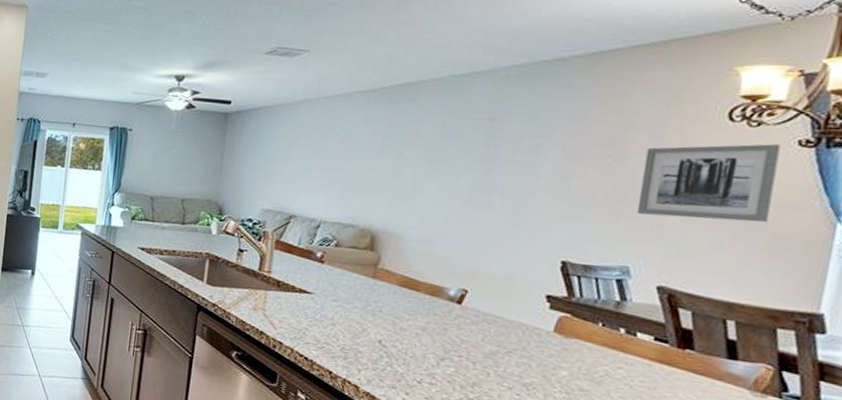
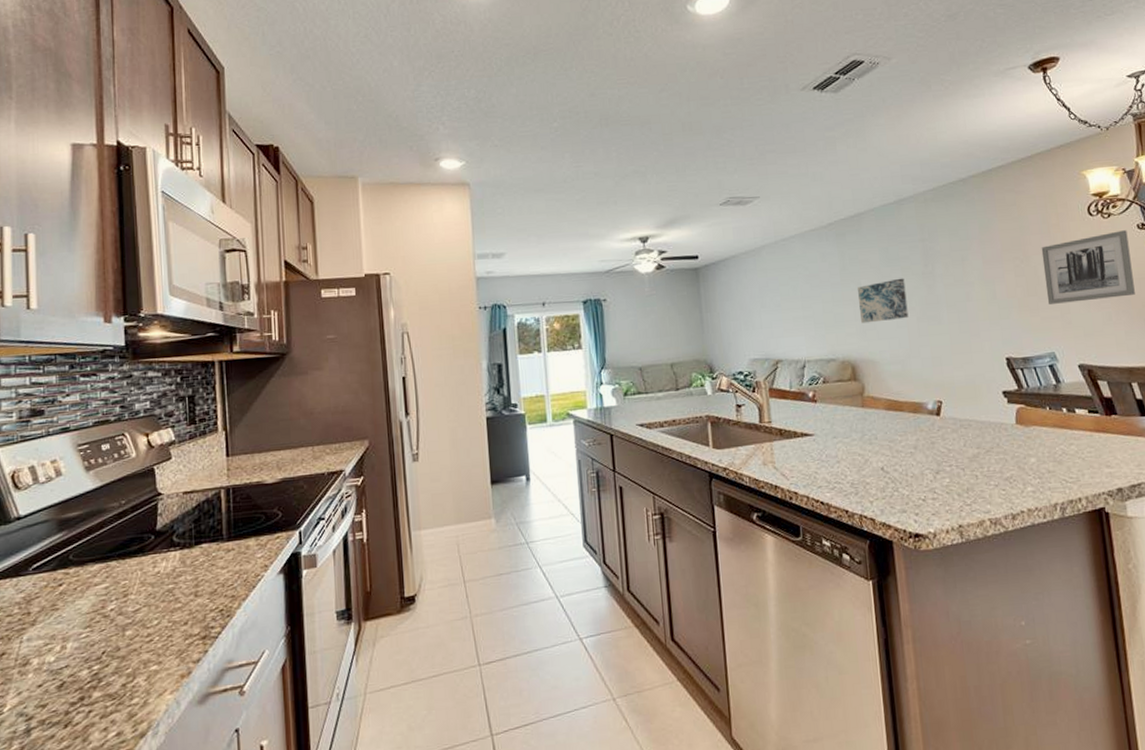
wall art: none [394,155,457,199] -> present [858,278,909,324]

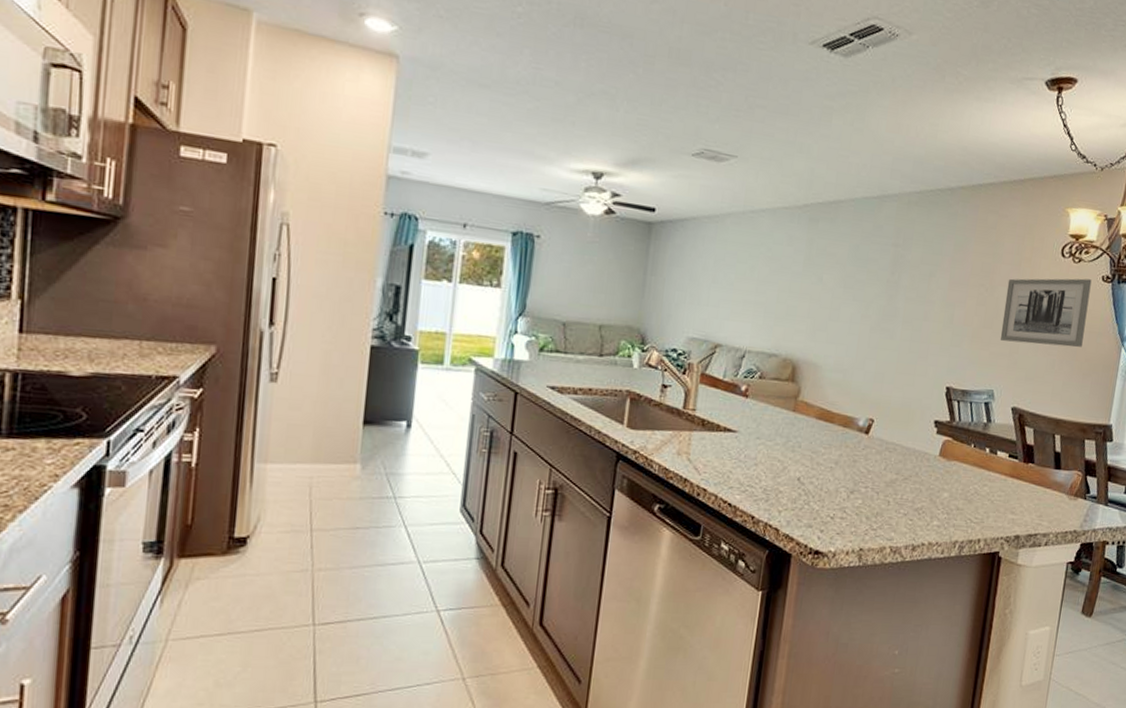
wall art: present [858,278,909,324] -> none [813,281,868,326]

